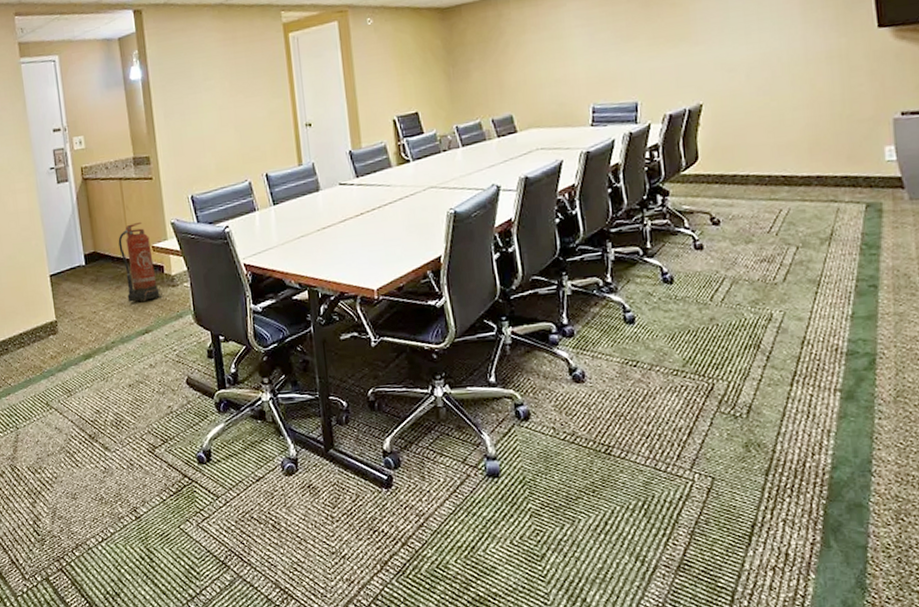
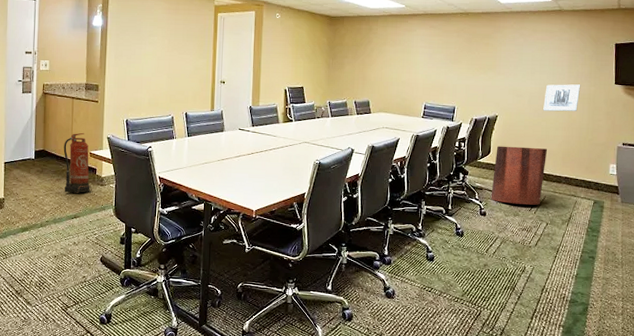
trash can: none [706,140,785,228] -> present [491,146,548,205]
wall art: none [770,37,825,86] -> present [543,84,581,112]

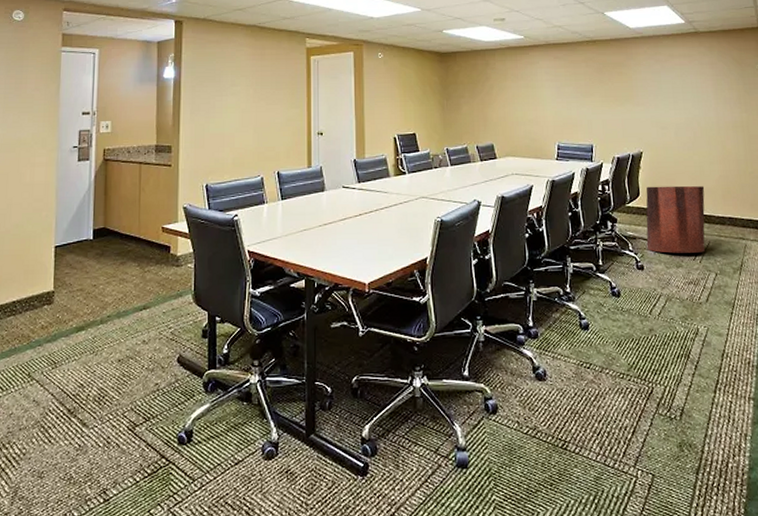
fire extinguisher: present [63,132,92,193] -> none [129,203,166,278]
wall art: present [543,84,581,112] -> none [692,111,732,144]

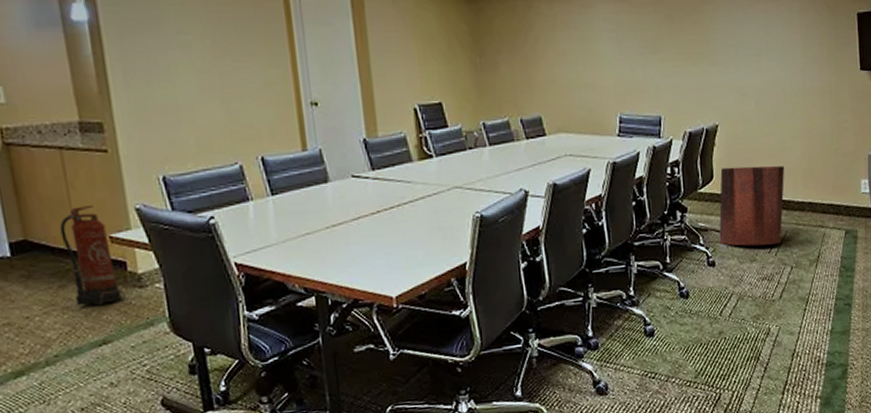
fire extinguisher: none [129,203,166,278] -> present [59,204,126,306]

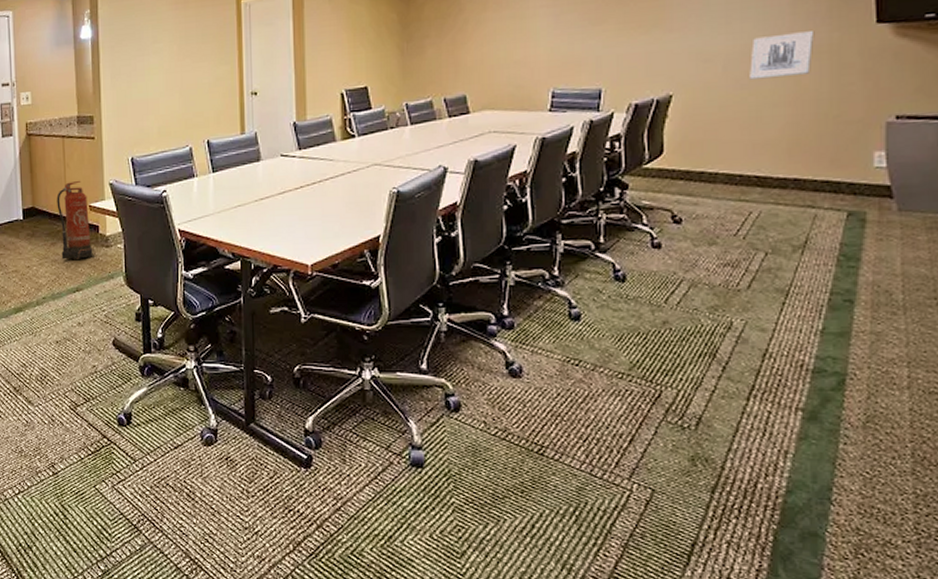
trash can: present [719,166,785,246] -> none [668,138,761,228]
wall art: none [775,73,820,114] -> present [750,31,815,80]

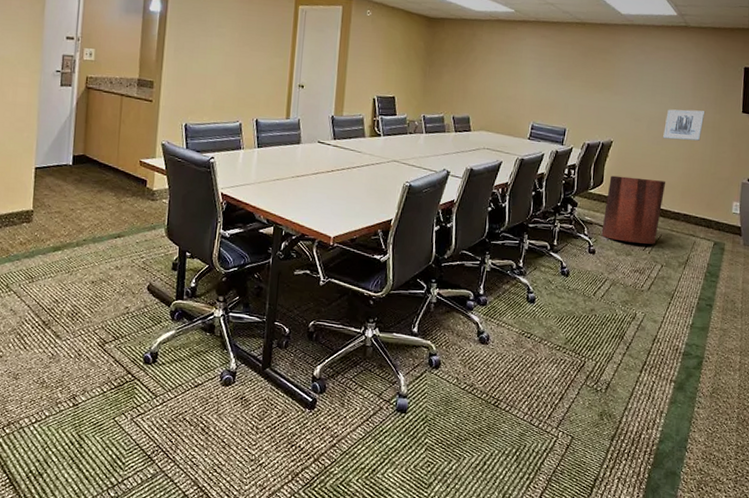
fire extinguisher: present [56,180,96,260] -> none [107,136,141,209]
trash can: none [668,138,761,228] -> present [601,175,666,244]

